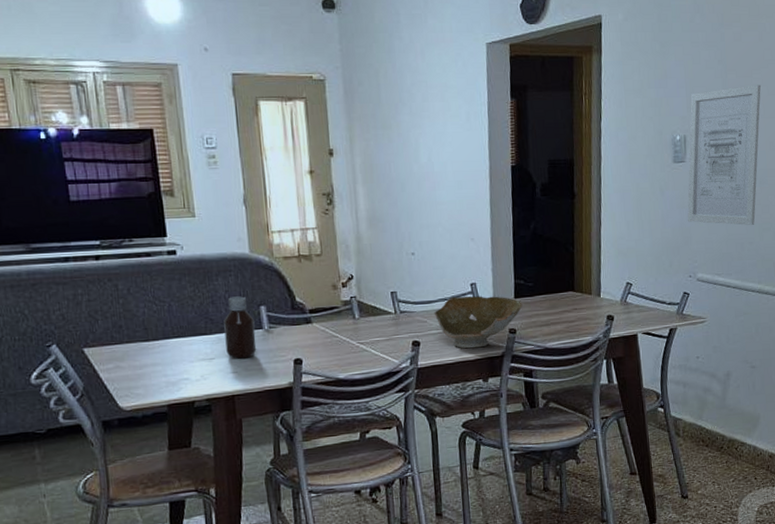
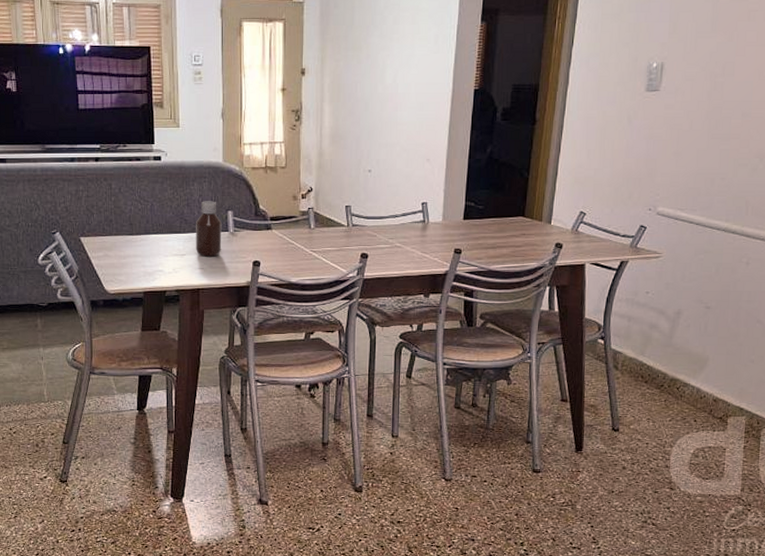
bowl: present [434,296,523,349] -> none [384,215,471,265]
wall art: present [687,84,761,226] -> none [655,9,757,161]

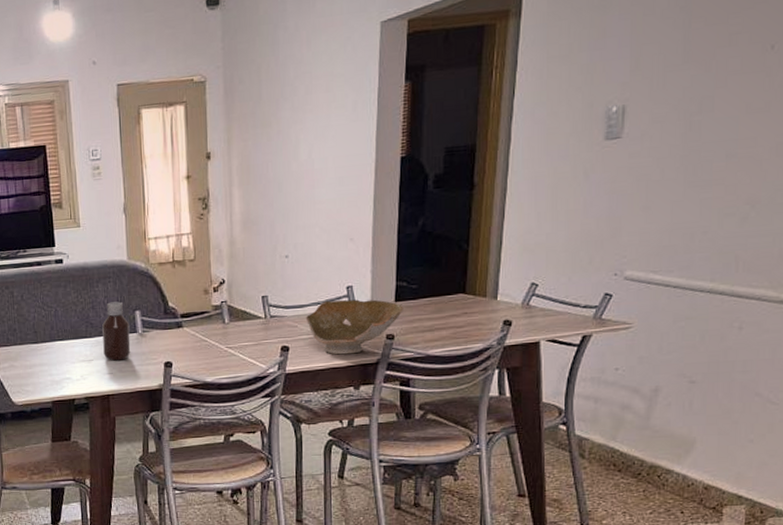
bowl: none [384,215,471,265] -> present [305,299,404,355]

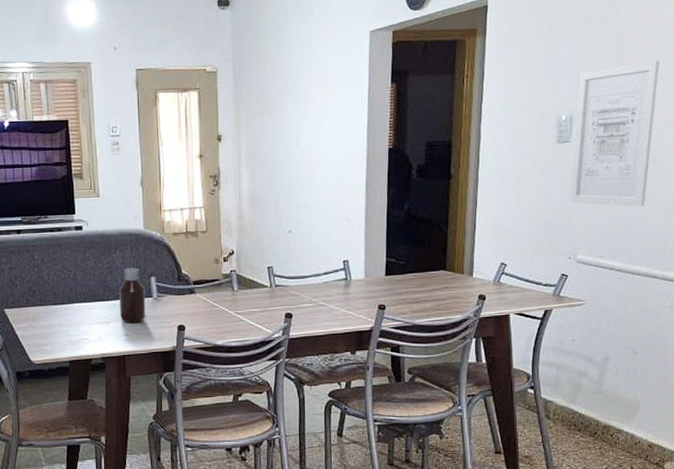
bowl: present [305,299,404,355] -> none [307,272,393,322]
wall art: none [619,31,740,211] -> present [570,60,659,207]

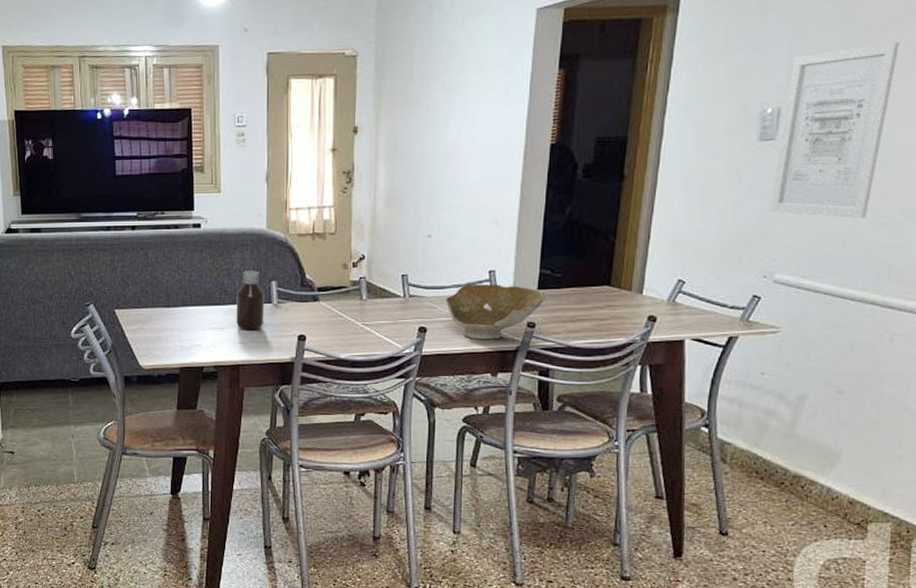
bowl: none [307,272,393,322] -> present [445,284,546,340]

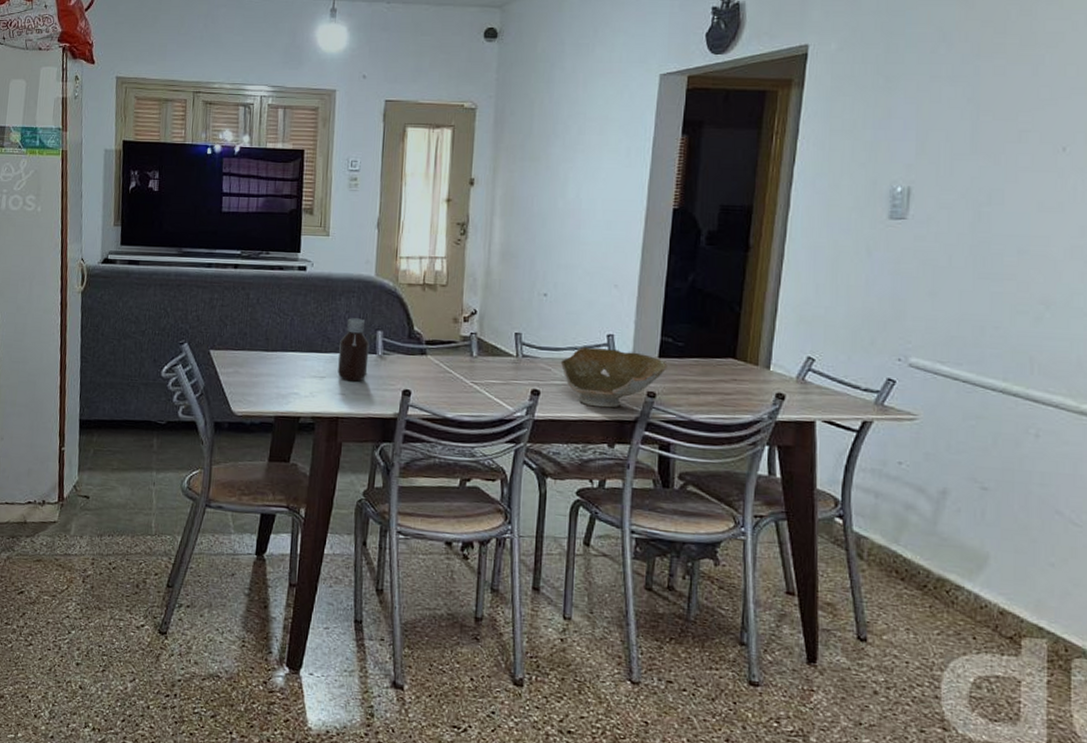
wall art: present [770,42,899,219] -> none [903,129,1030,306]

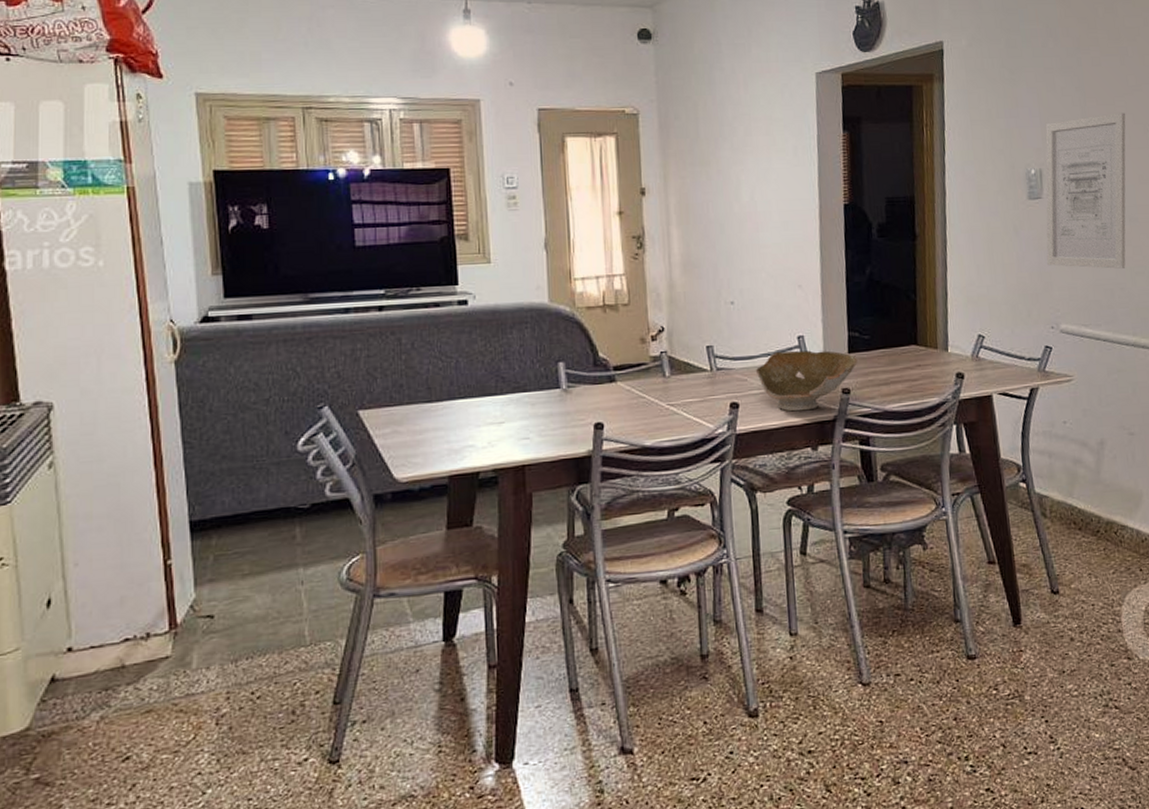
bottle: present [338,318,370,382] -> none [517,351,553,423]
wall art: none [903,129,1030,306] -> present [1045,112,1126,270]

